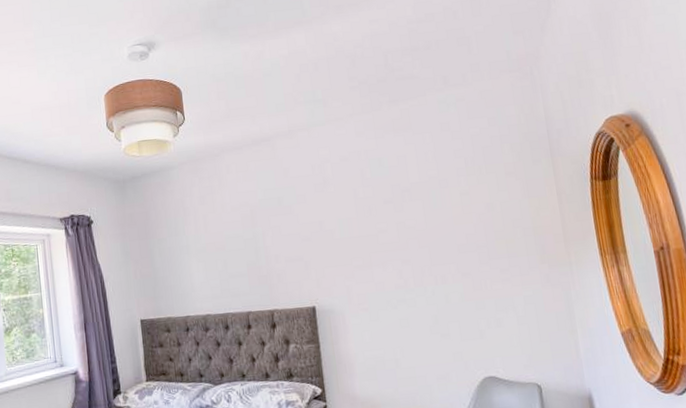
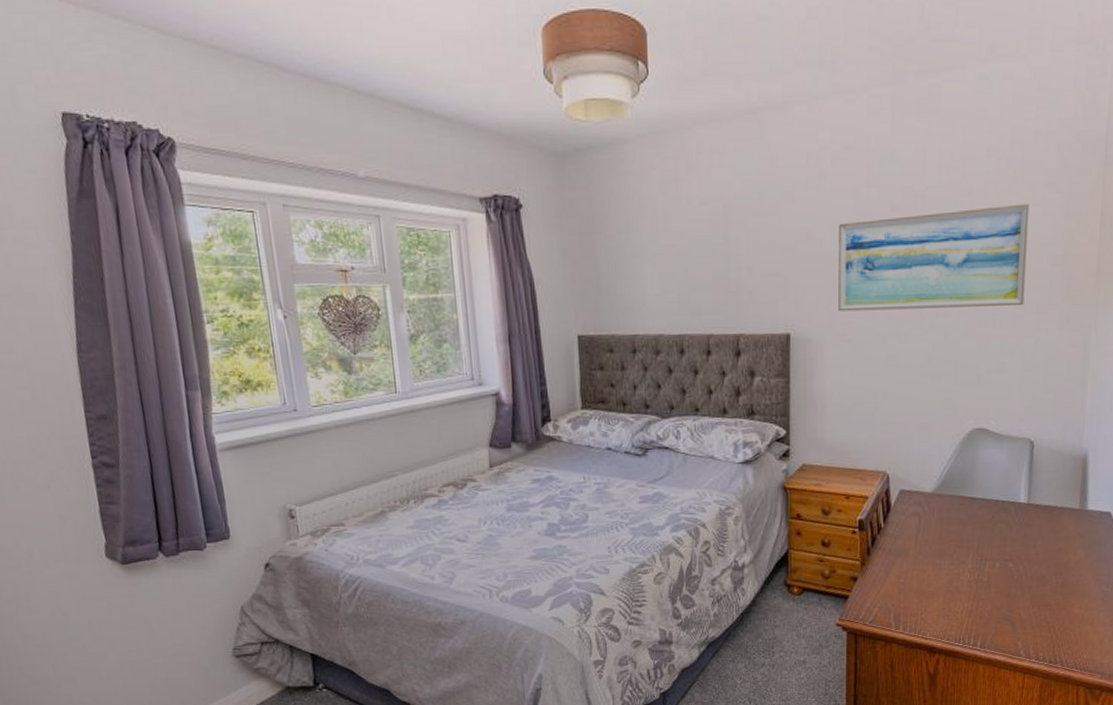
wall art: none [344,190,508,286] -> present [838,204,1030,312]

